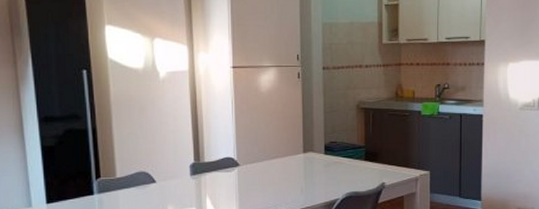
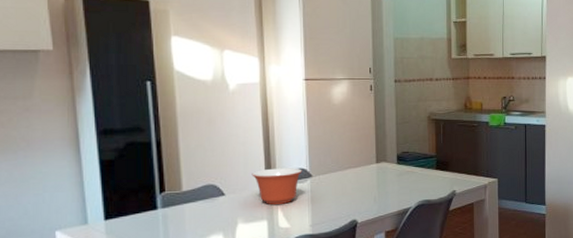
mixing bowl: none [181,156,230,193] -> present [252,168,302,204]

